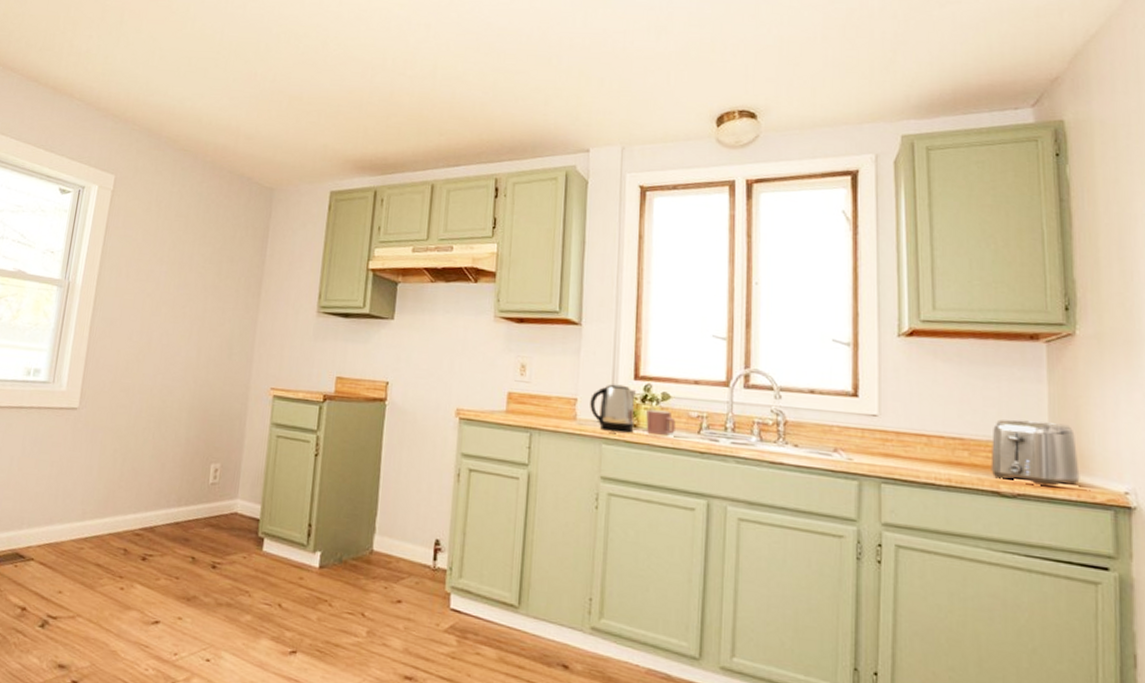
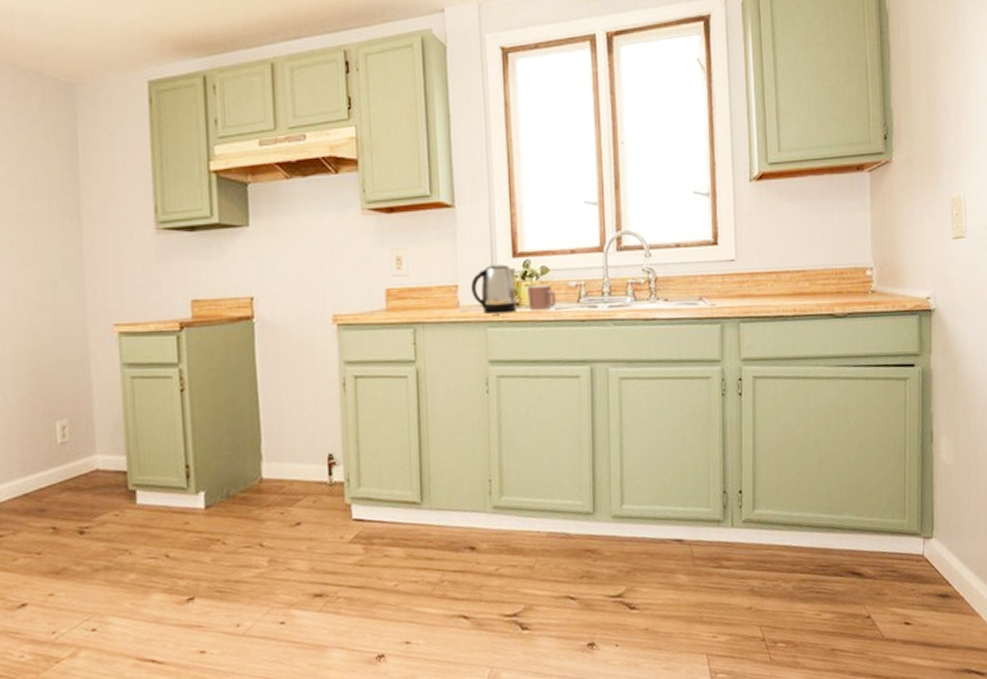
toaster: present [990,419,1080,487] -> none [827,245,894,303]

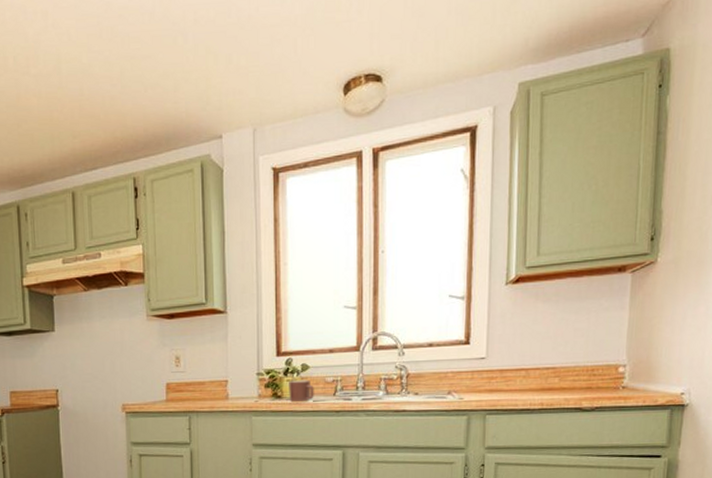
kettle: present [471,264,517,315] -> none [239,362,279,406]

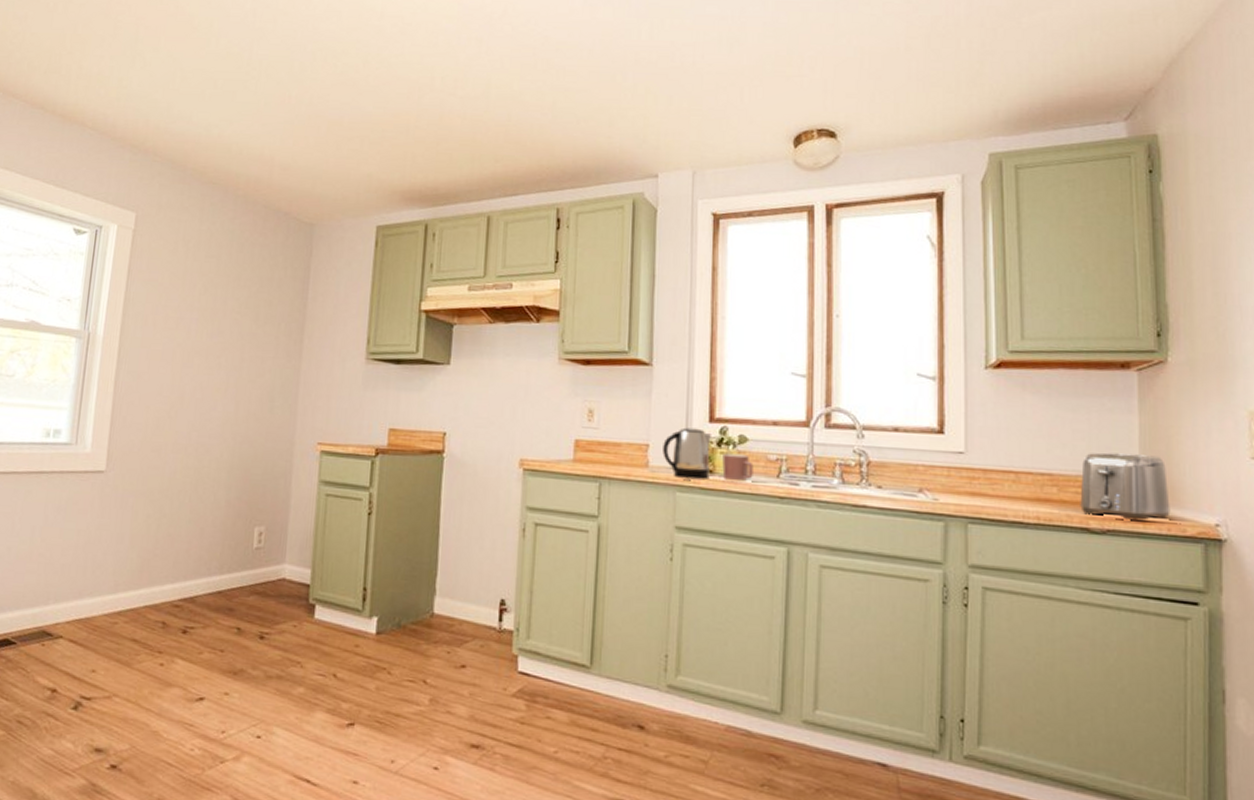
kettle: none [239,362,279,406] -> present [663,427,711,481]
toaster: none [576,343,647,398] -> present [1080,452,1171,521]

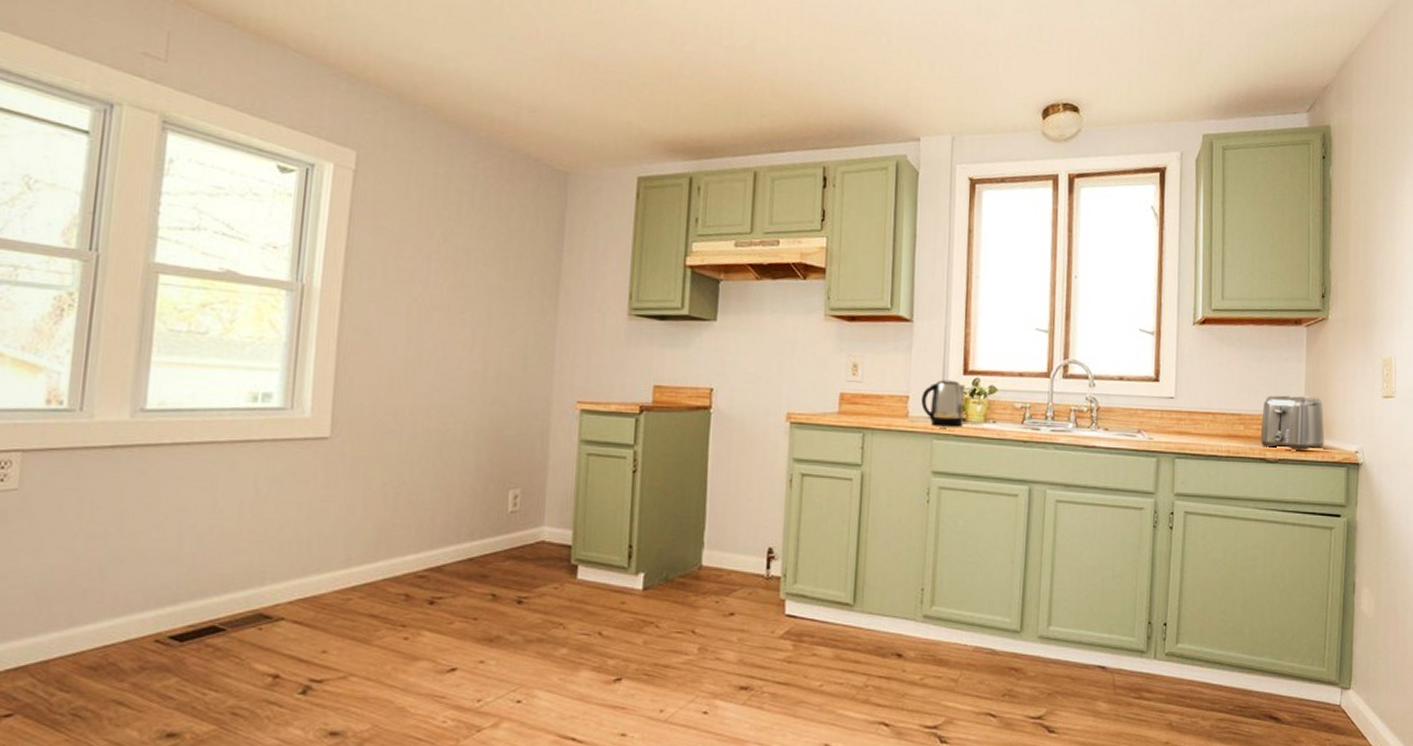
mug: present [722,453,754,483] -> none [974,402,1002,430]

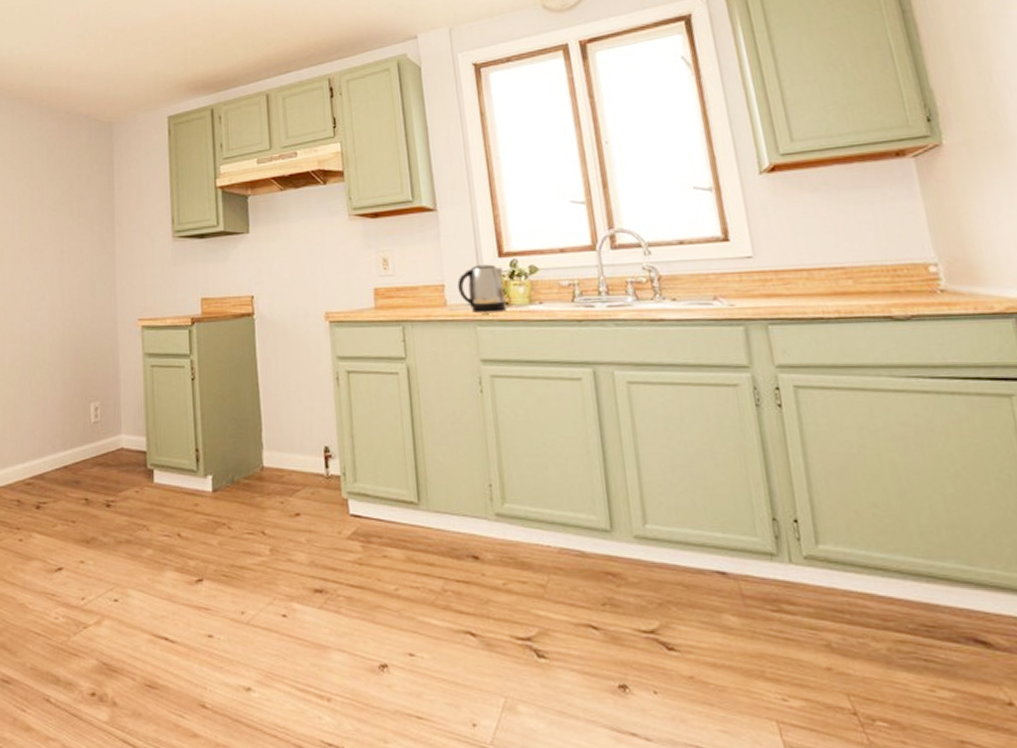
toaster: present [1260,395,1325,451] -> none [873,237,974,304]

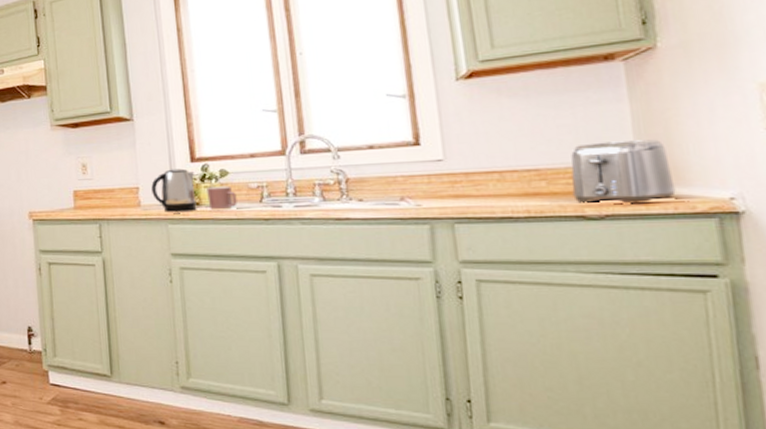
mug: none [516,283,549,312] -> present [207,186,237,211]
toaster: none [873,237,974,304] -> present [571,139,676,204]

